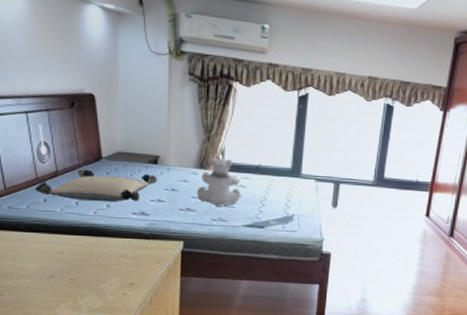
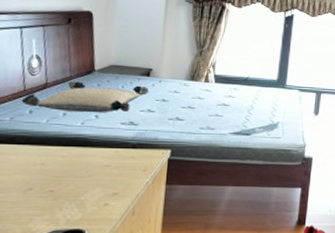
teddy bear: present [196,157,241,206] -> none [186,70,230,115]

